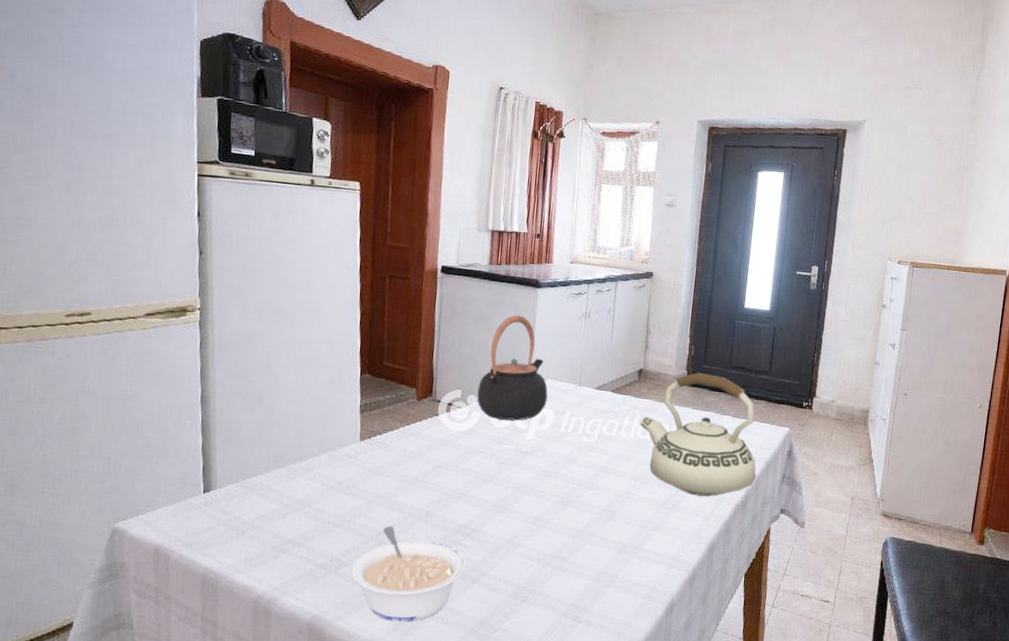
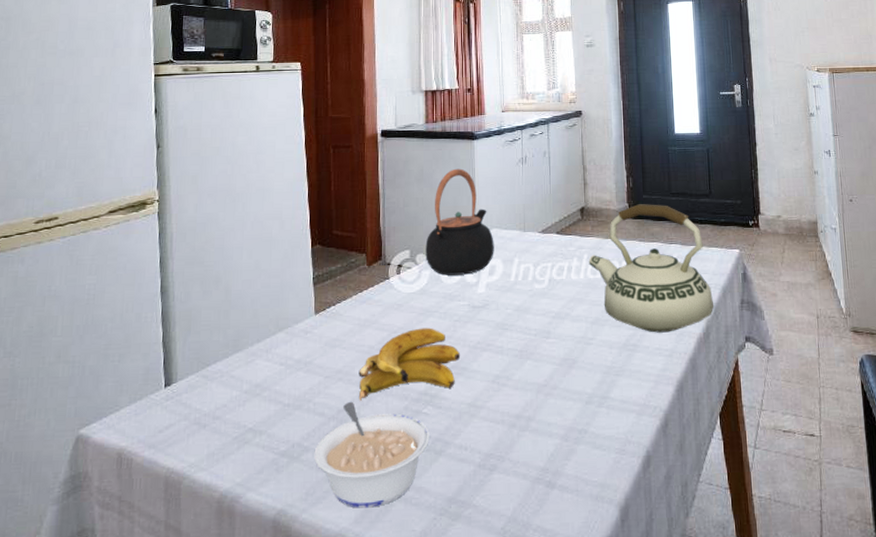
banana: none [399,465,504,526] -> present [358,327,461,401]

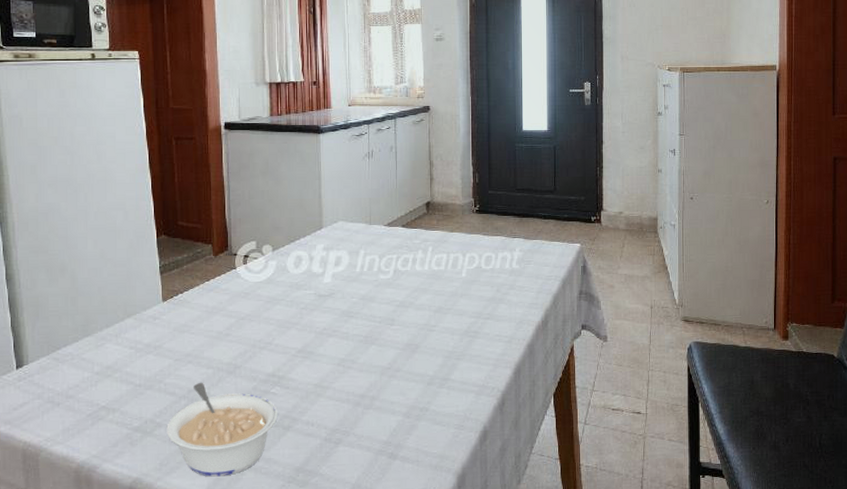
banana: present [358,327,461,401] -> none [208,315,307,382]
teapot: present [425,168,494,275] -> none [272,162,340,266]
teakettle: present [588,204,715,333] -> none [433,199,554,321]

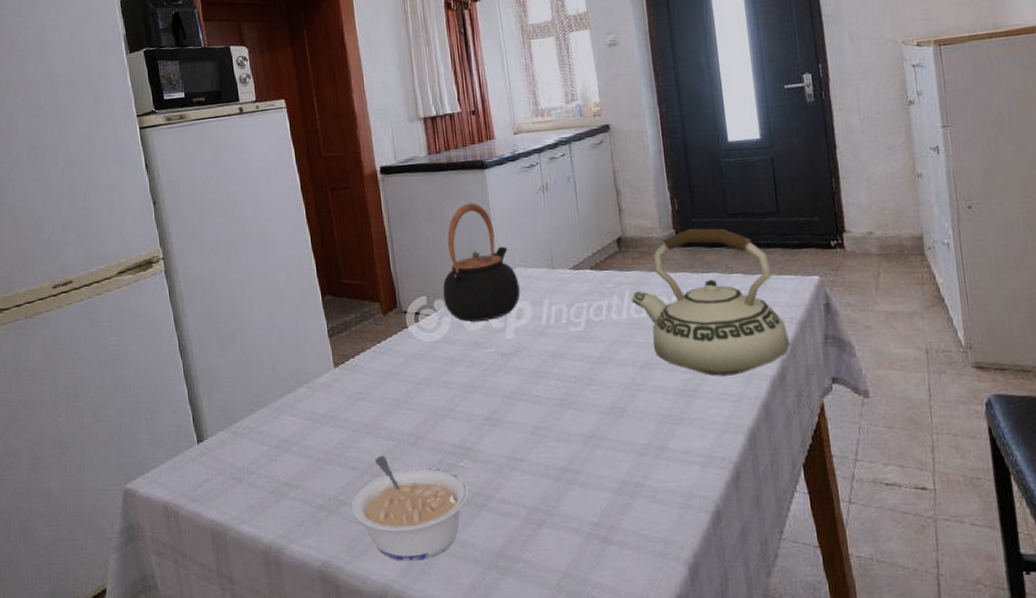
teapot: none [272,162,340,266] -> present [442,202,520,322]
teakettle: none [433,199,554,321] -> present [631,228,791,376]

